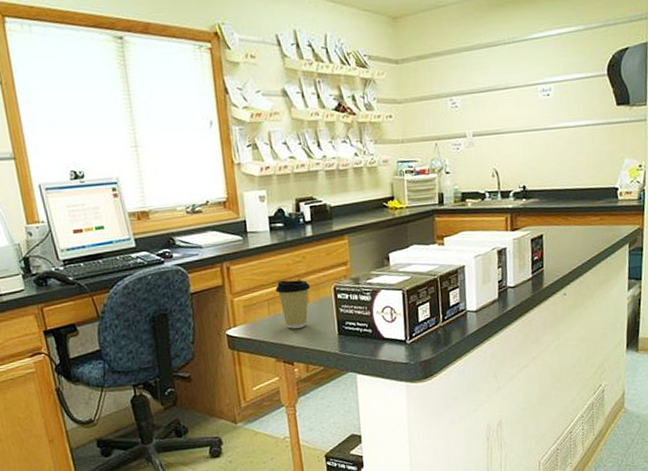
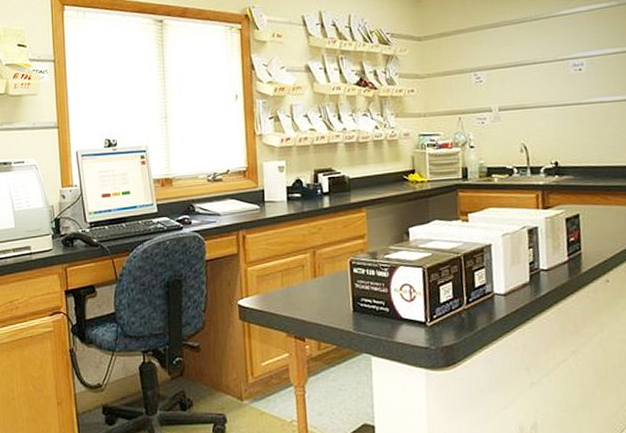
coffee cup: present [275,279,311,329] -> none [289,251,326,303]

